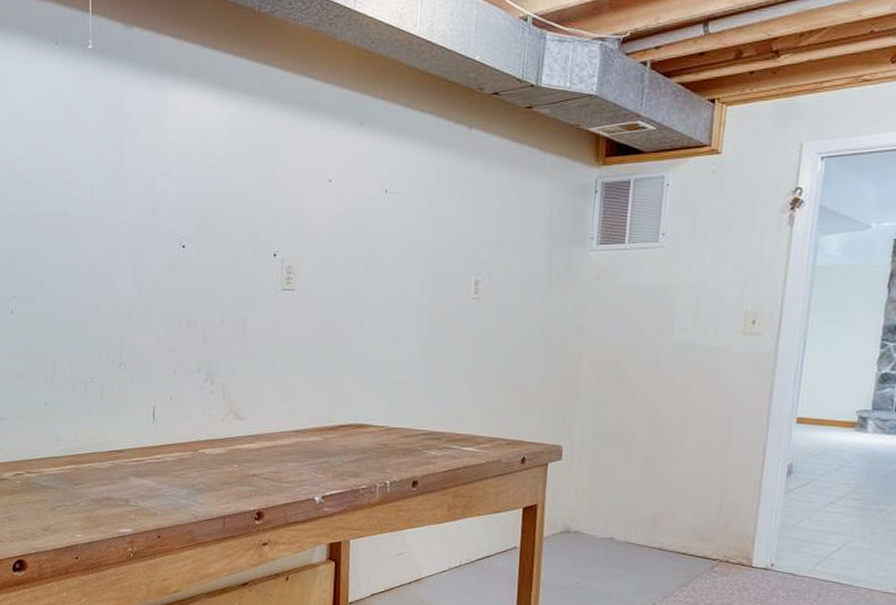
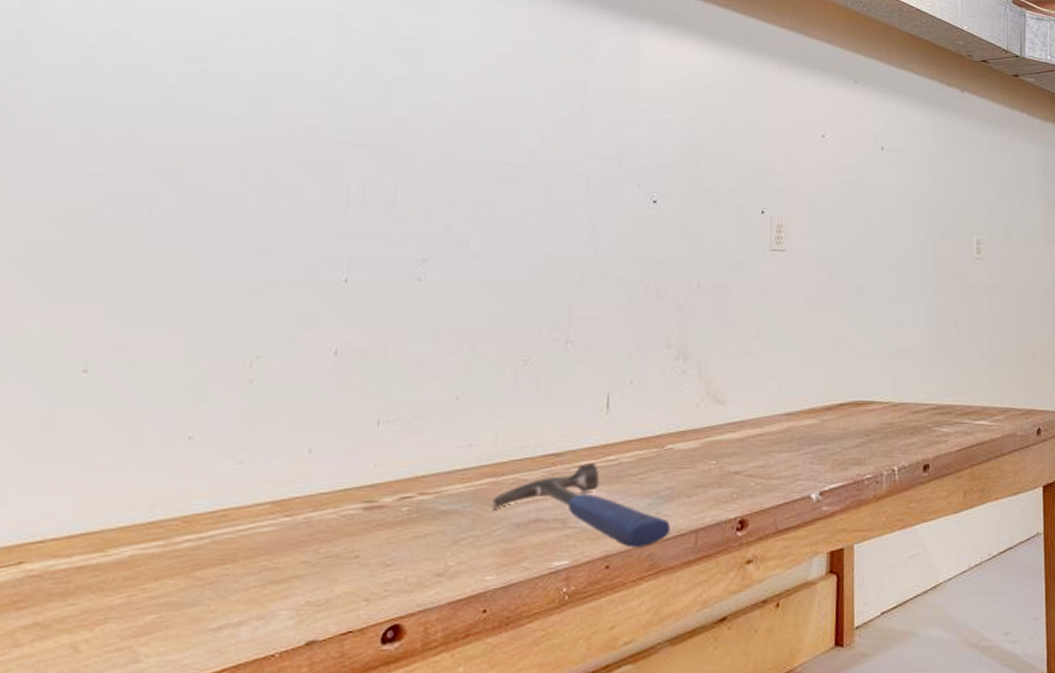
claw hammer: none [75,459,204,525] -> present [491,462,670,548]

